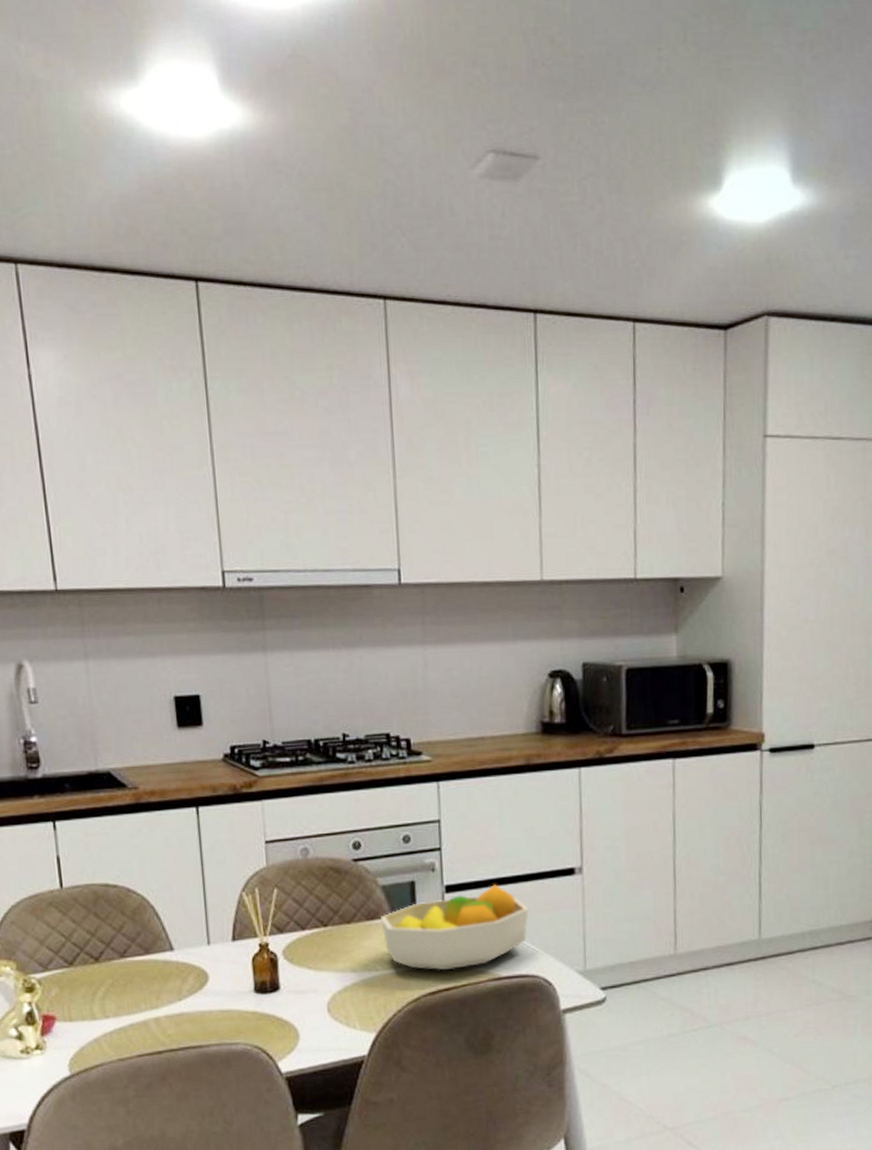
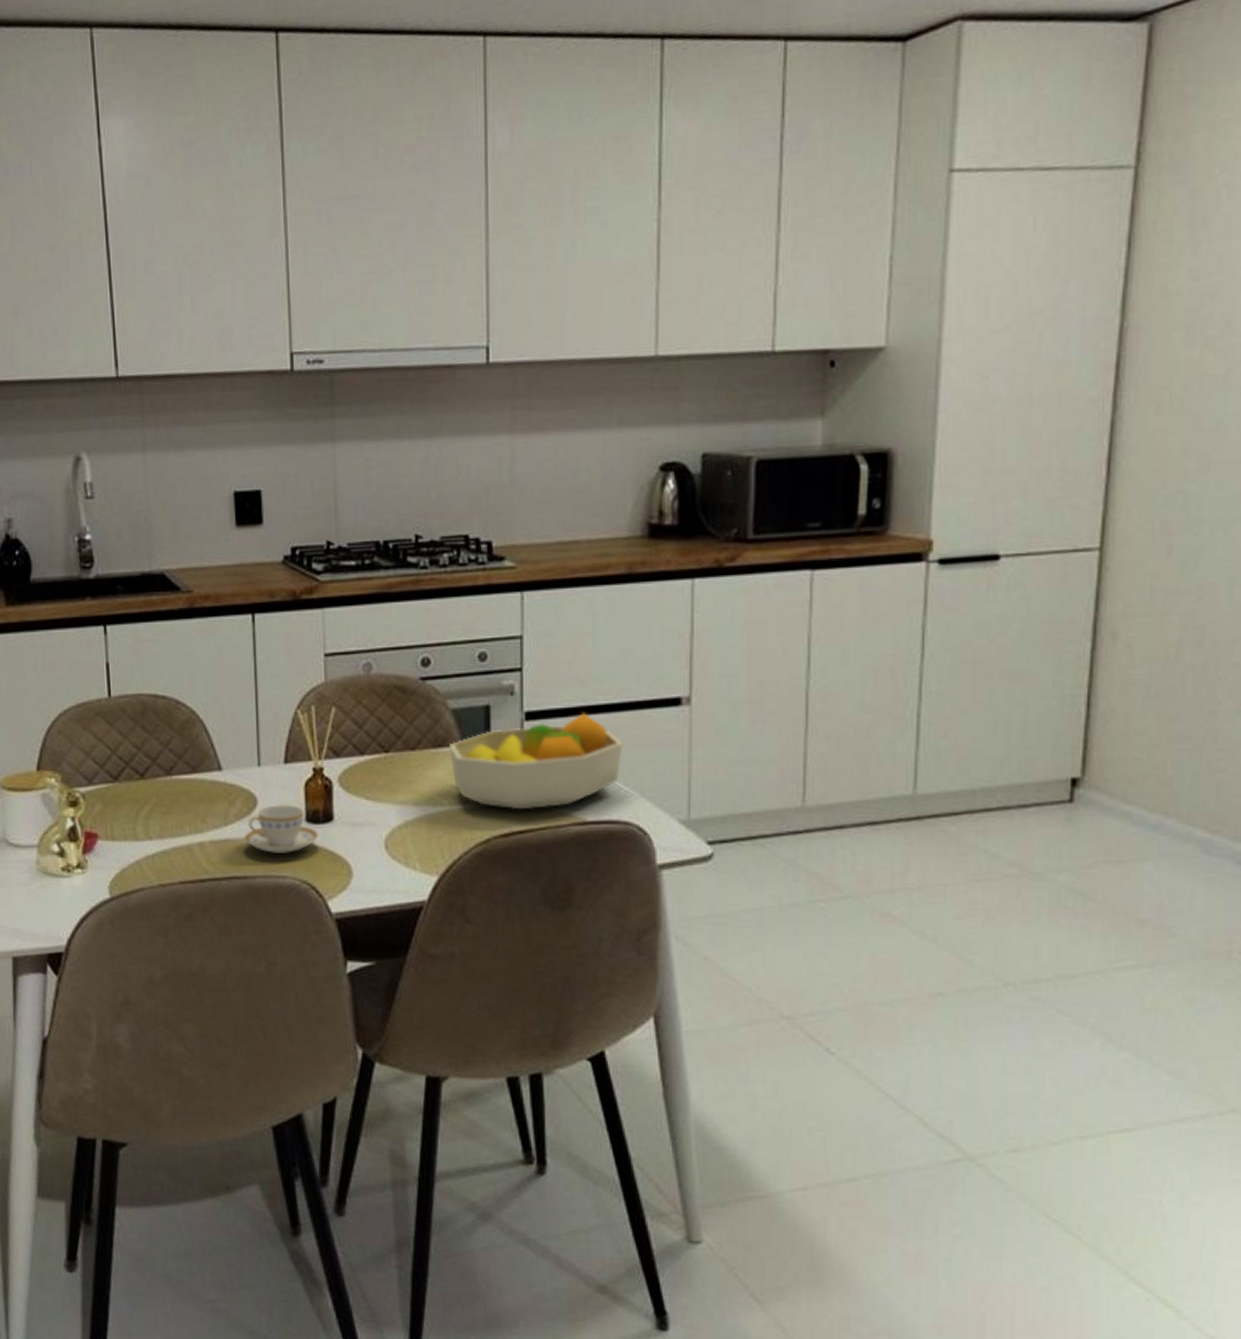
teacup: none [197,978,267,1023] -> present [244,805,319,853]

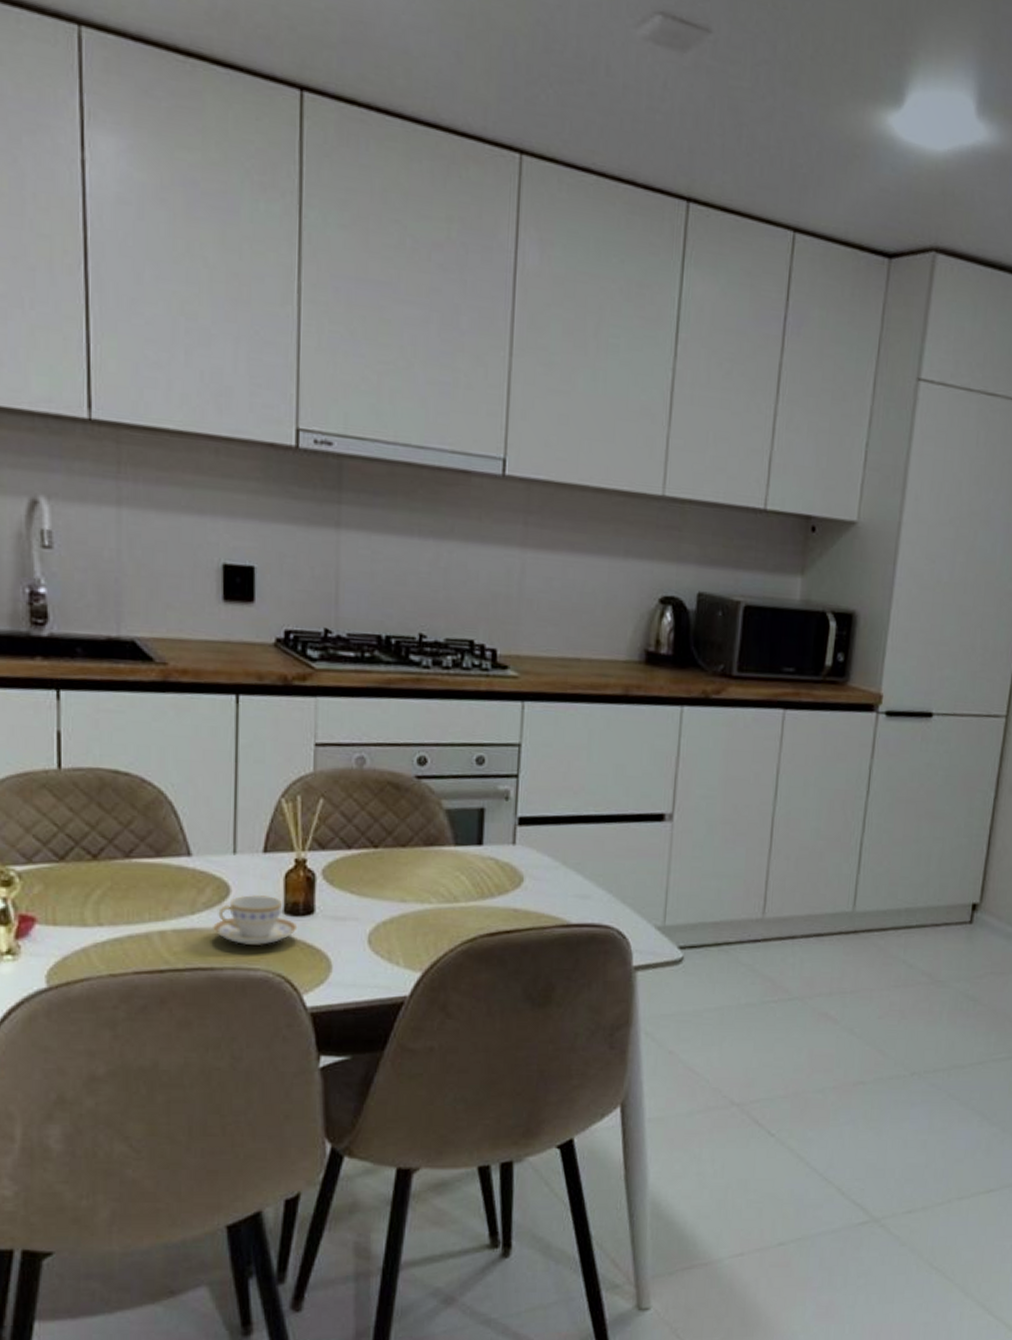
fruit bowl: present [449,713,623,810] -> none [441,822,609,911]

